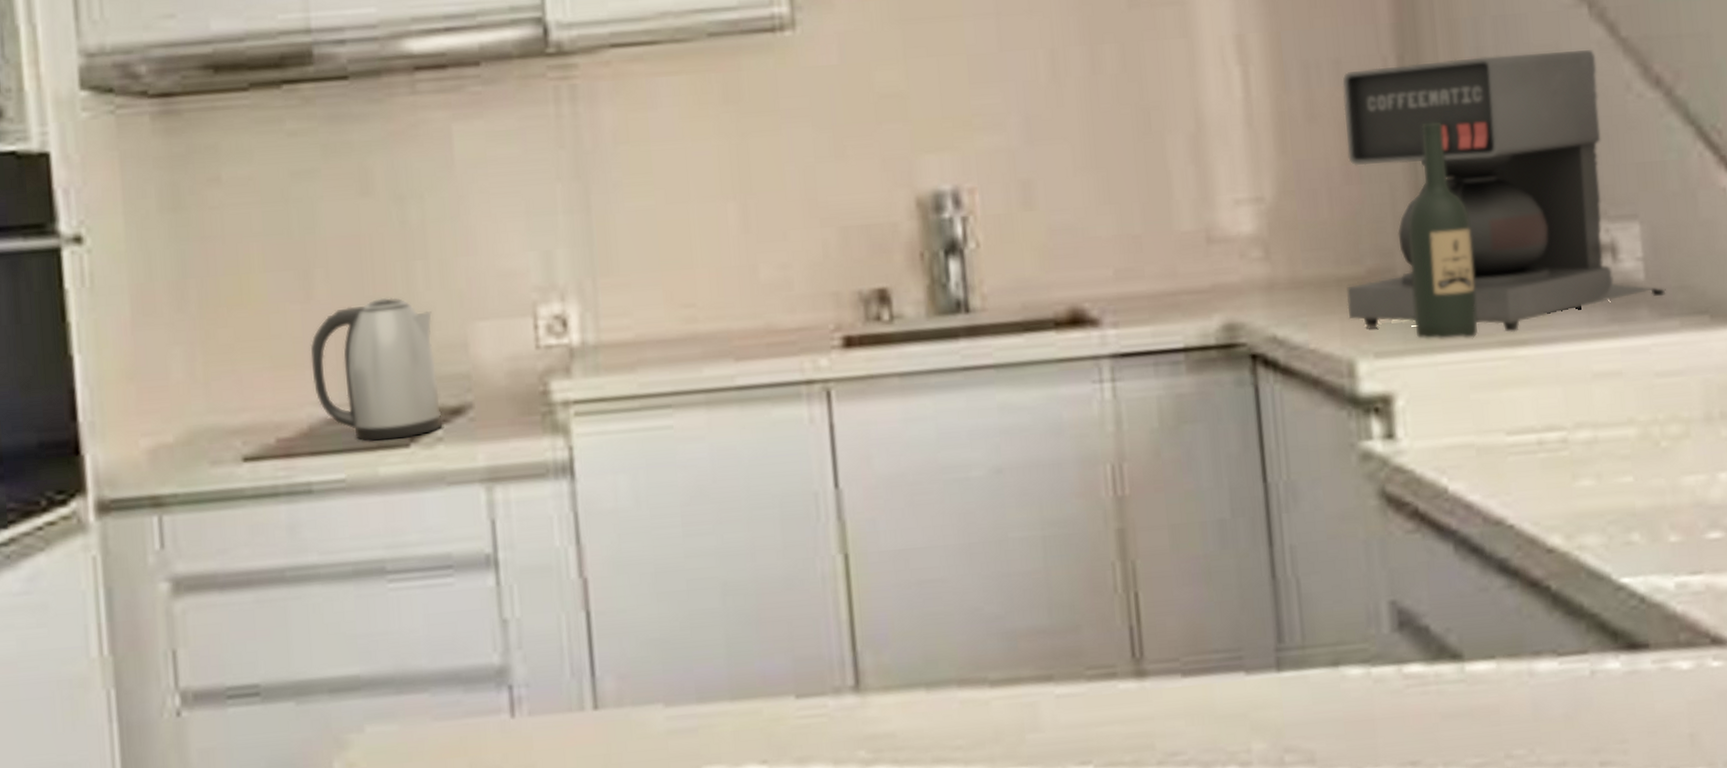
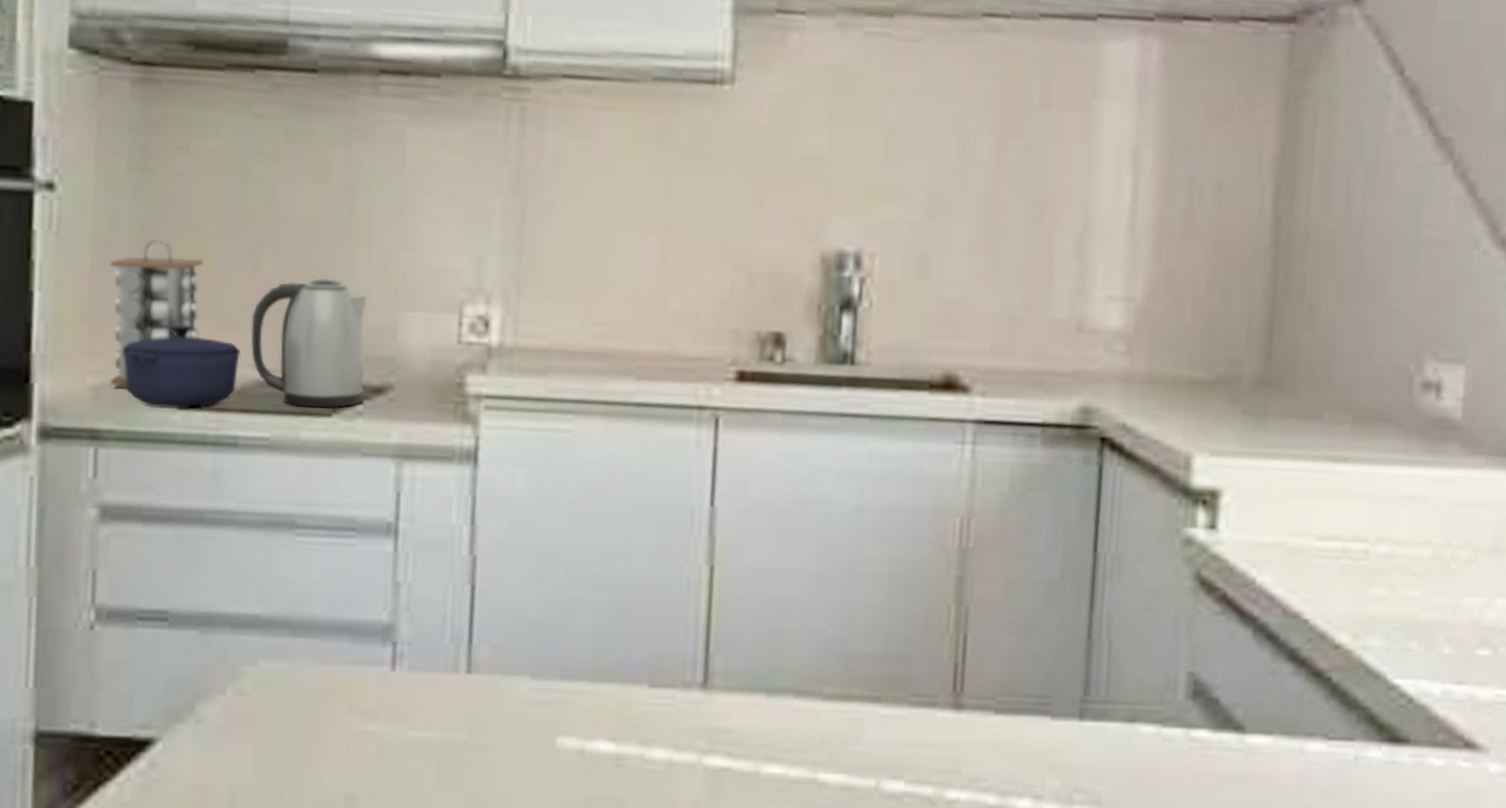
spice rack: none [150,278,260,446] -> present [109,237,203,387]
cooking pot: none [175,367,304,461] -> present [122,323,241,407]
coffee maker: present [1342,50,1666,333] -> none [1193,194,1478,450]
wine bottle: present [1408,121,1479,341] -> none [1249,250,1315,451]

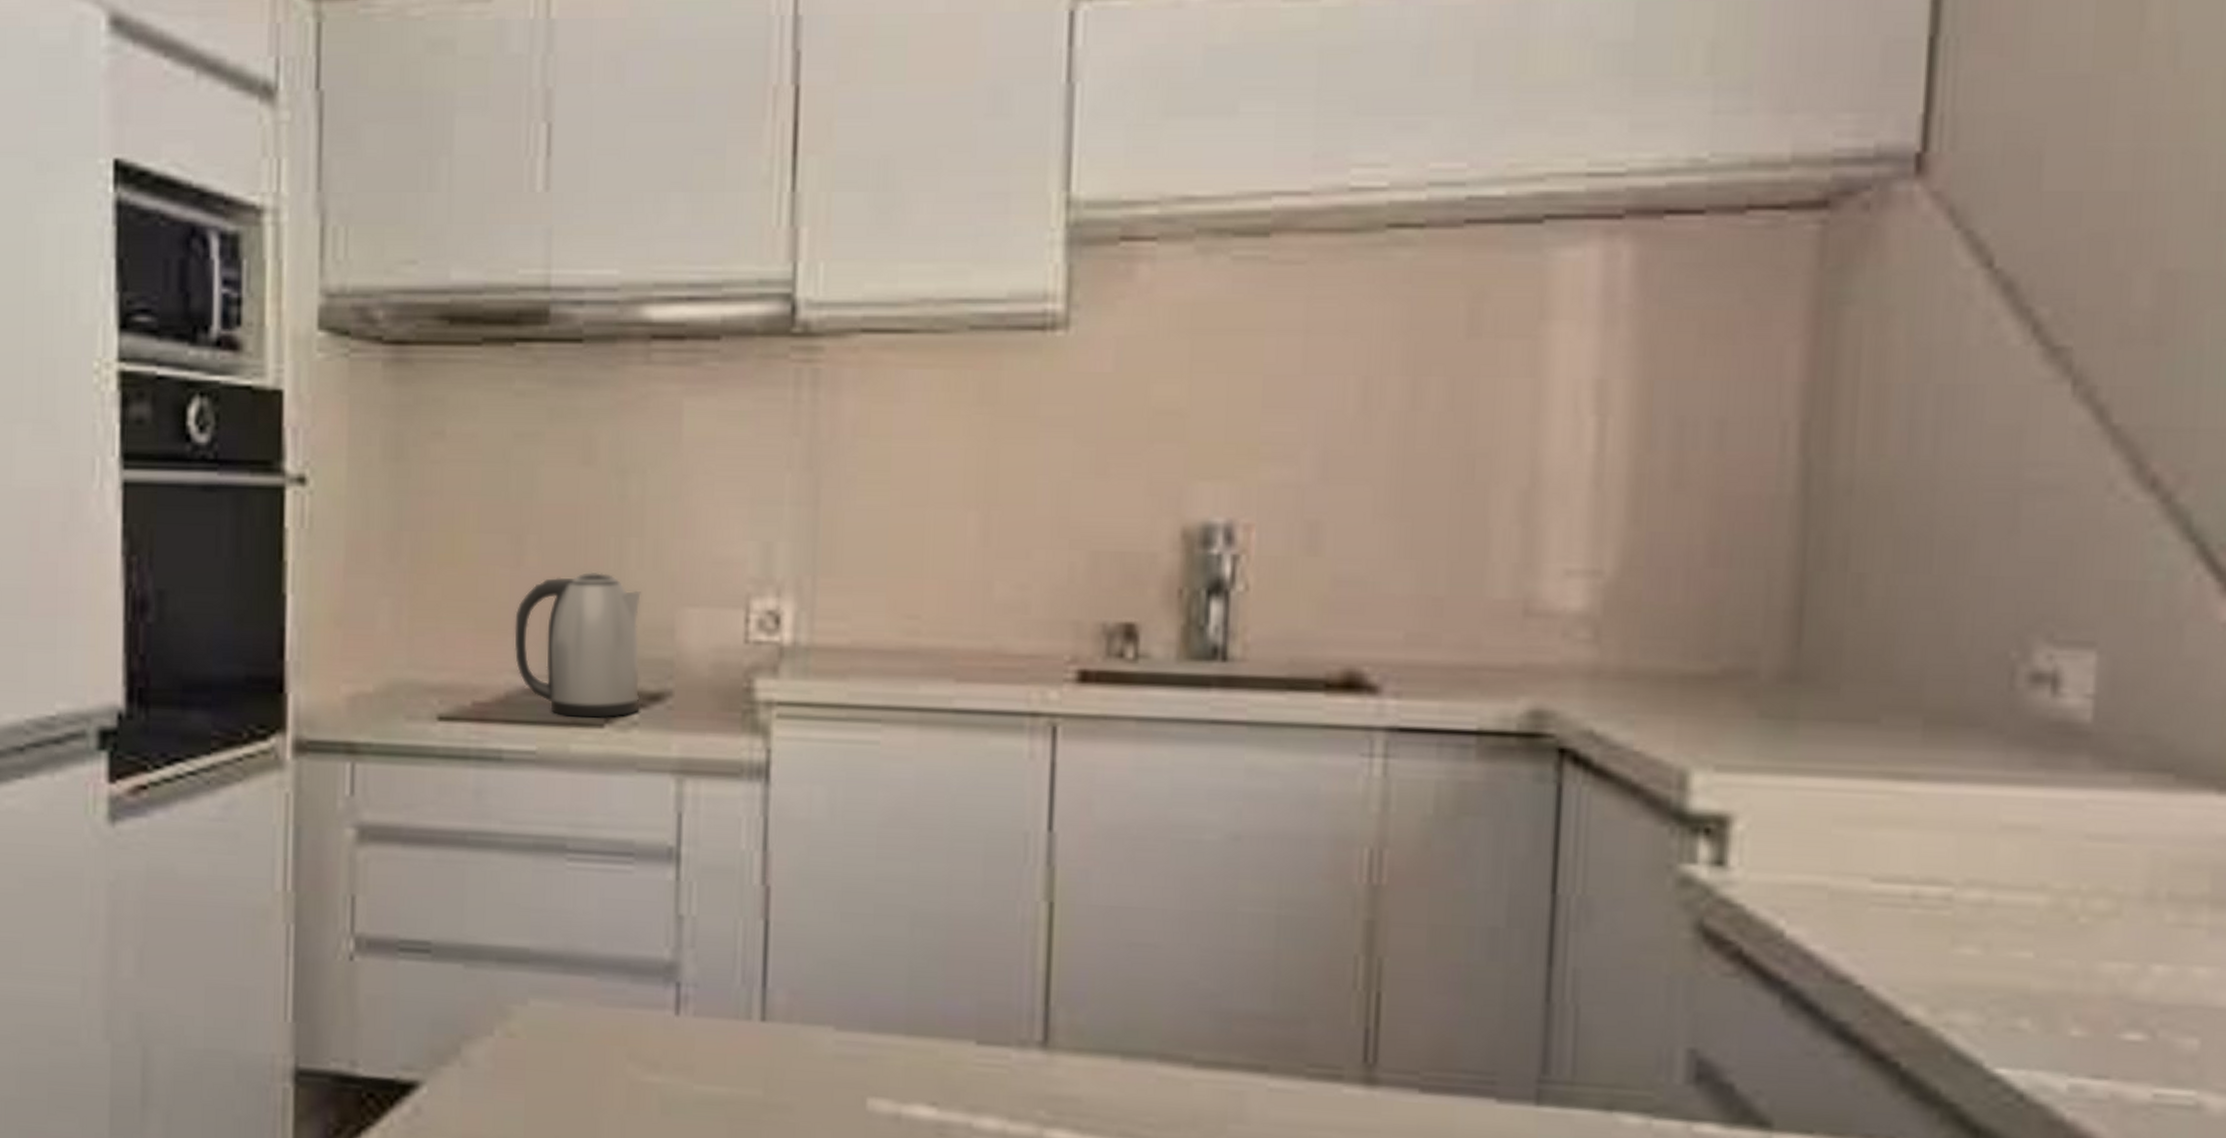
spice rack: present [109,237,203,387] -> none [363,531,462,697]
cooking pot: present [122,323,241,407] -> none [378,626,505,718]

